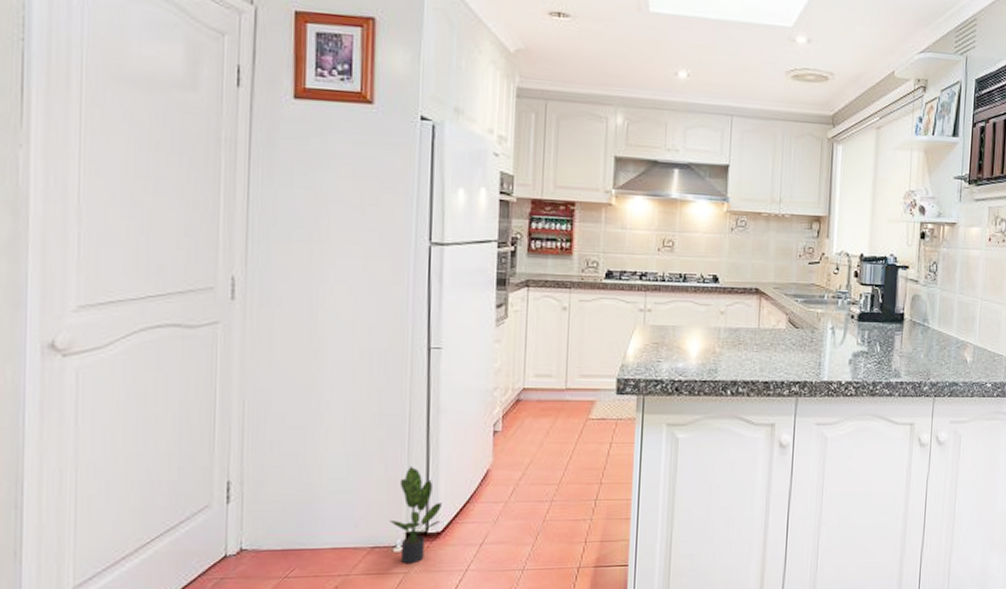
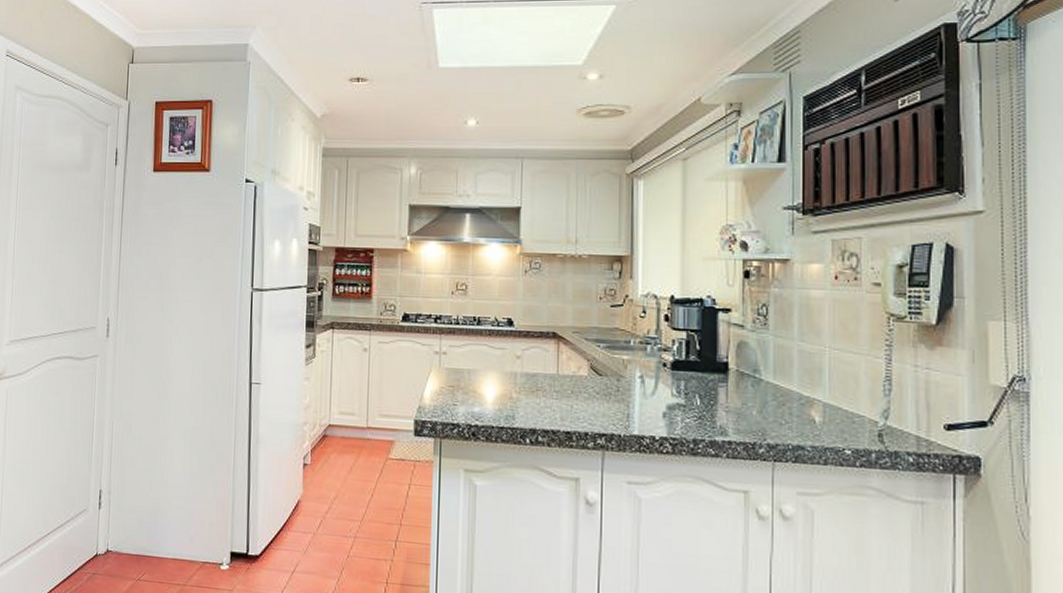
potted plant: present [389,466,443,564] -> none [217,490,261,583]

